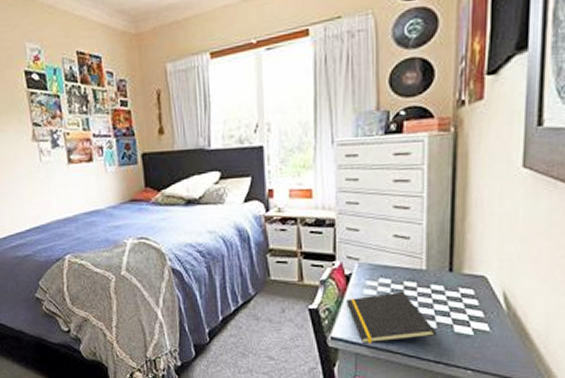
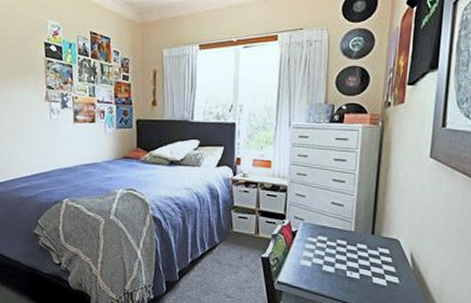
notepad: present [346,291,436,344] -> none [291,247,359,289]

